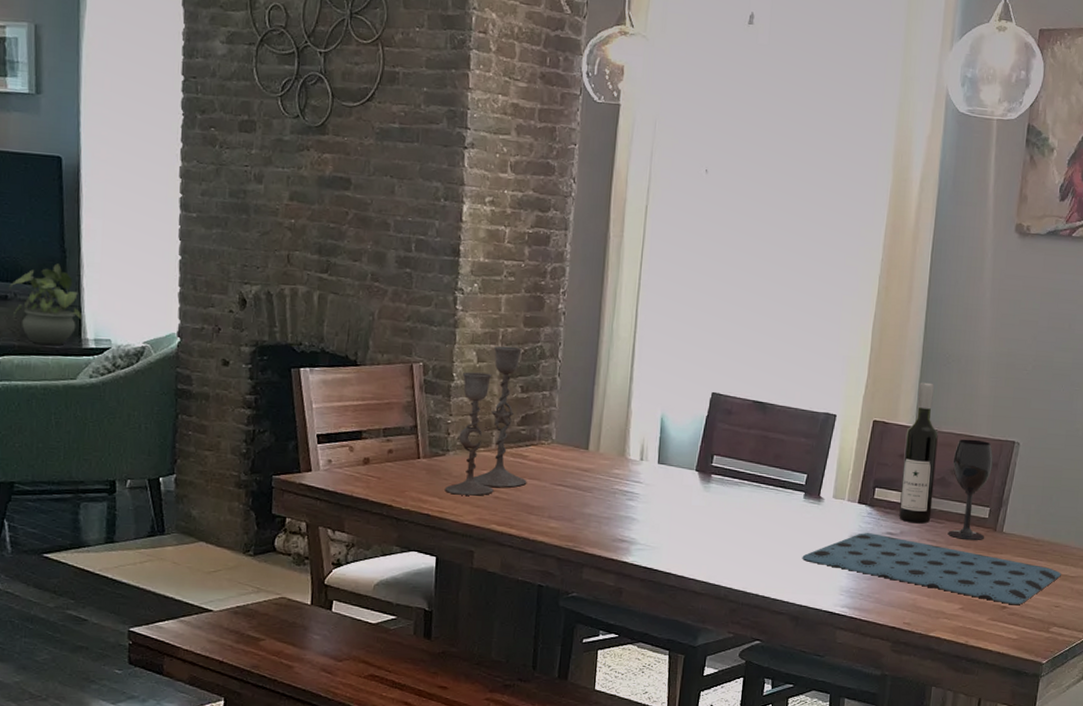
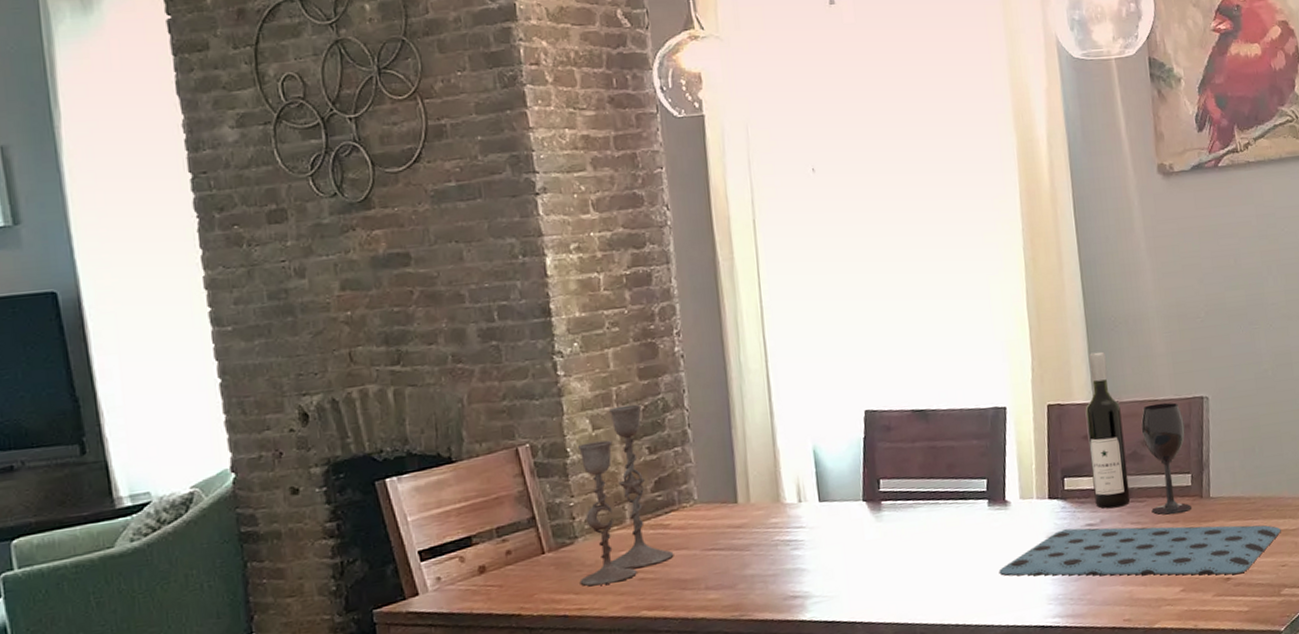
potted plant: present [9,263,81,346] -> none [14,416,109,516]

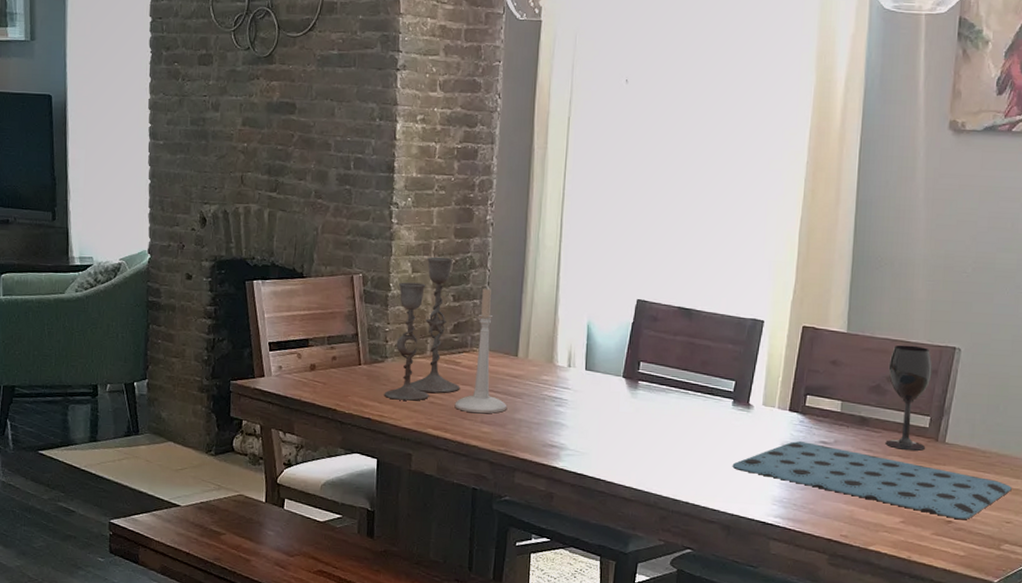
candlestick: none [670,429,735,581] -> present [454,287,508,414]
bottle: present [1085,351,1131,509] -> none [832,286,872,433]

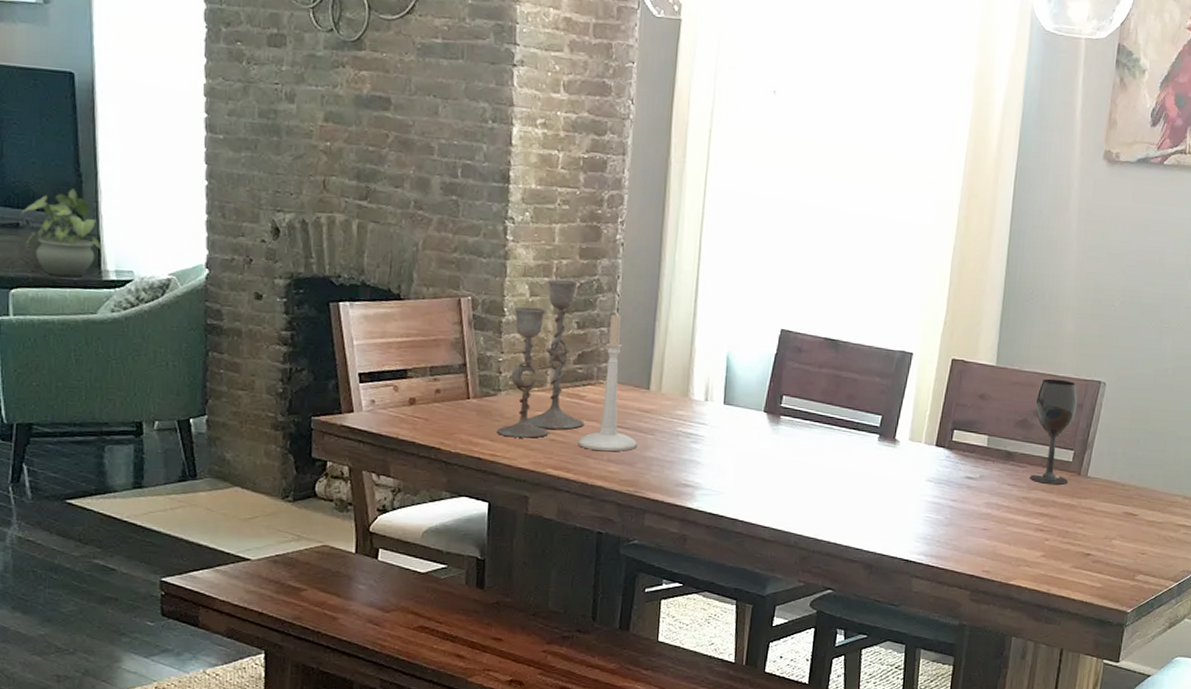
potted plant: none [10,190,68,264] -> present [21,188,100,278]
placemat: present [732,441,1012,520] -> none [876,477,1148,553]

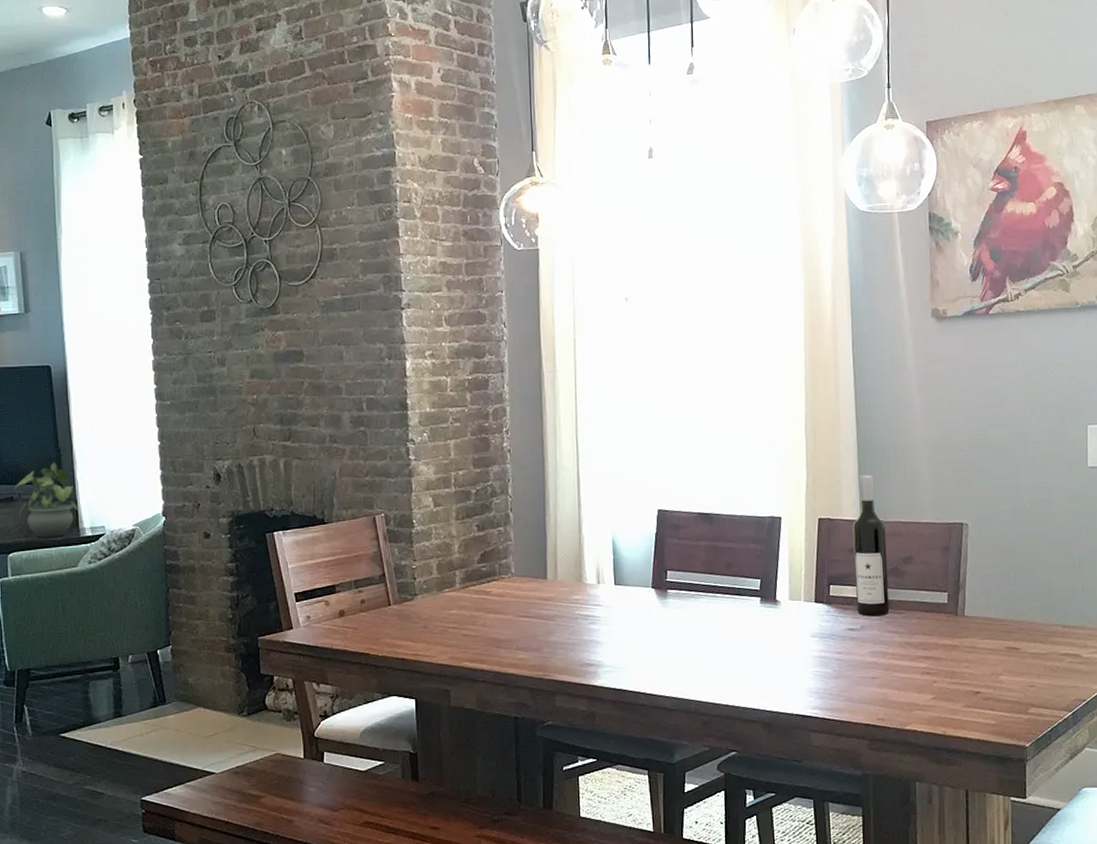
candlestick: present [496,279,585,438] -> none [416,488,493,637]
candlestick: present [578,313,638,452] -> none [488,513,542,641]
bottle: none [978,318,1021,468] -> present [852,474,890,617]
wine glass: present [1029,378,1078,485] -> none [903,525,946,628]

